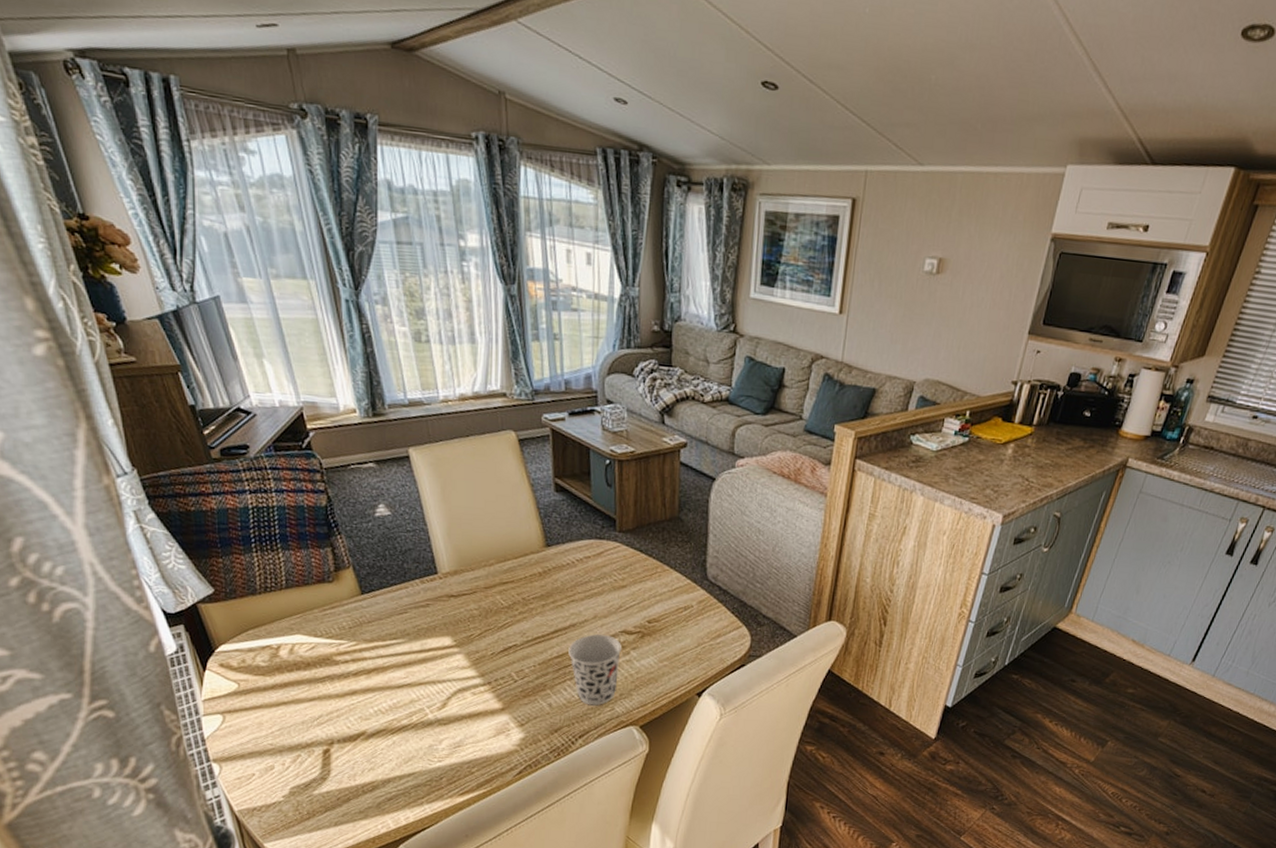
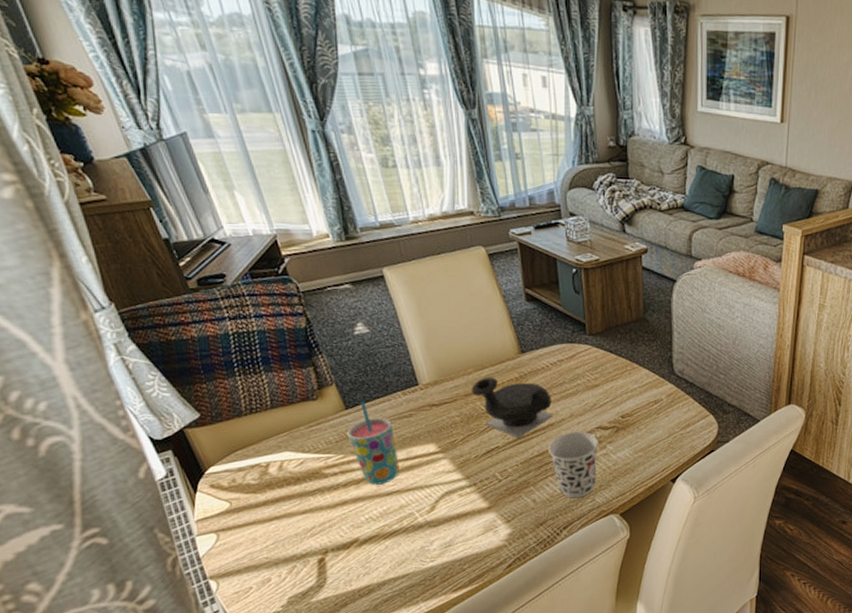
cup: none [361,586,412,676] -> present [347,401,399,485]
teapot: none [492,570,576,638] -> present [472,377,553,439]

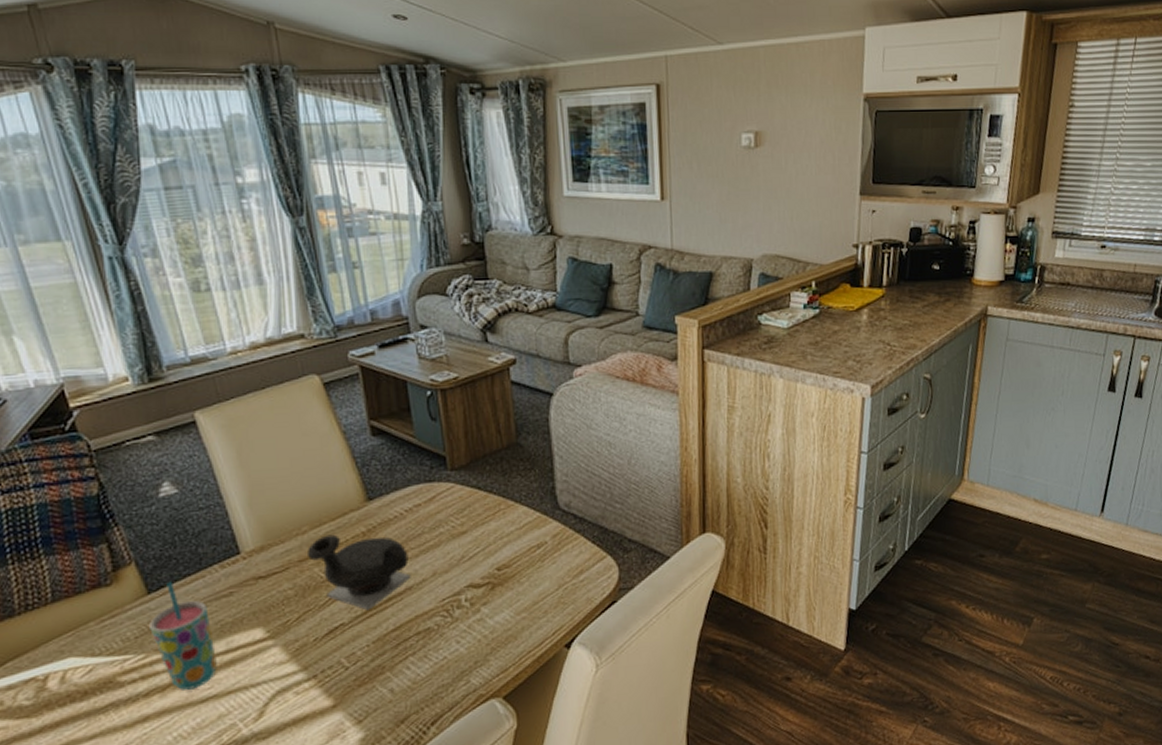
cup: present [548,431,598,498] -> none [407,592,470,683]

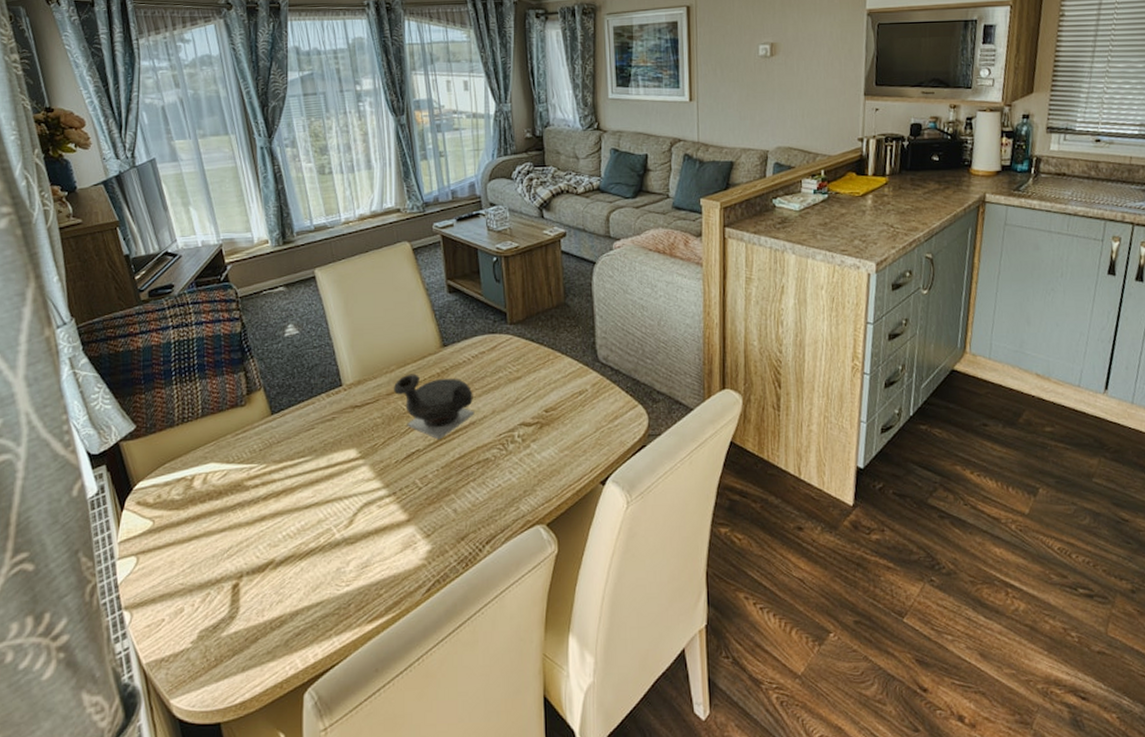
cup: present [150,581,217,690] -> none [271,405,319,497]

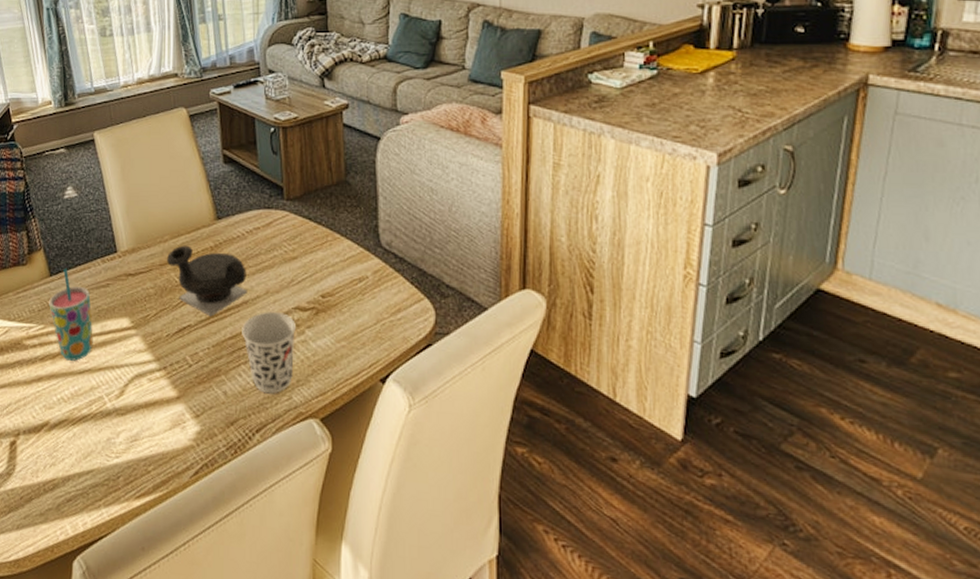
cup: none [271,405,319,497] -> present [49,268,93,361]
cup: none [470,429,521,507] -> present [242,311,296,394]

